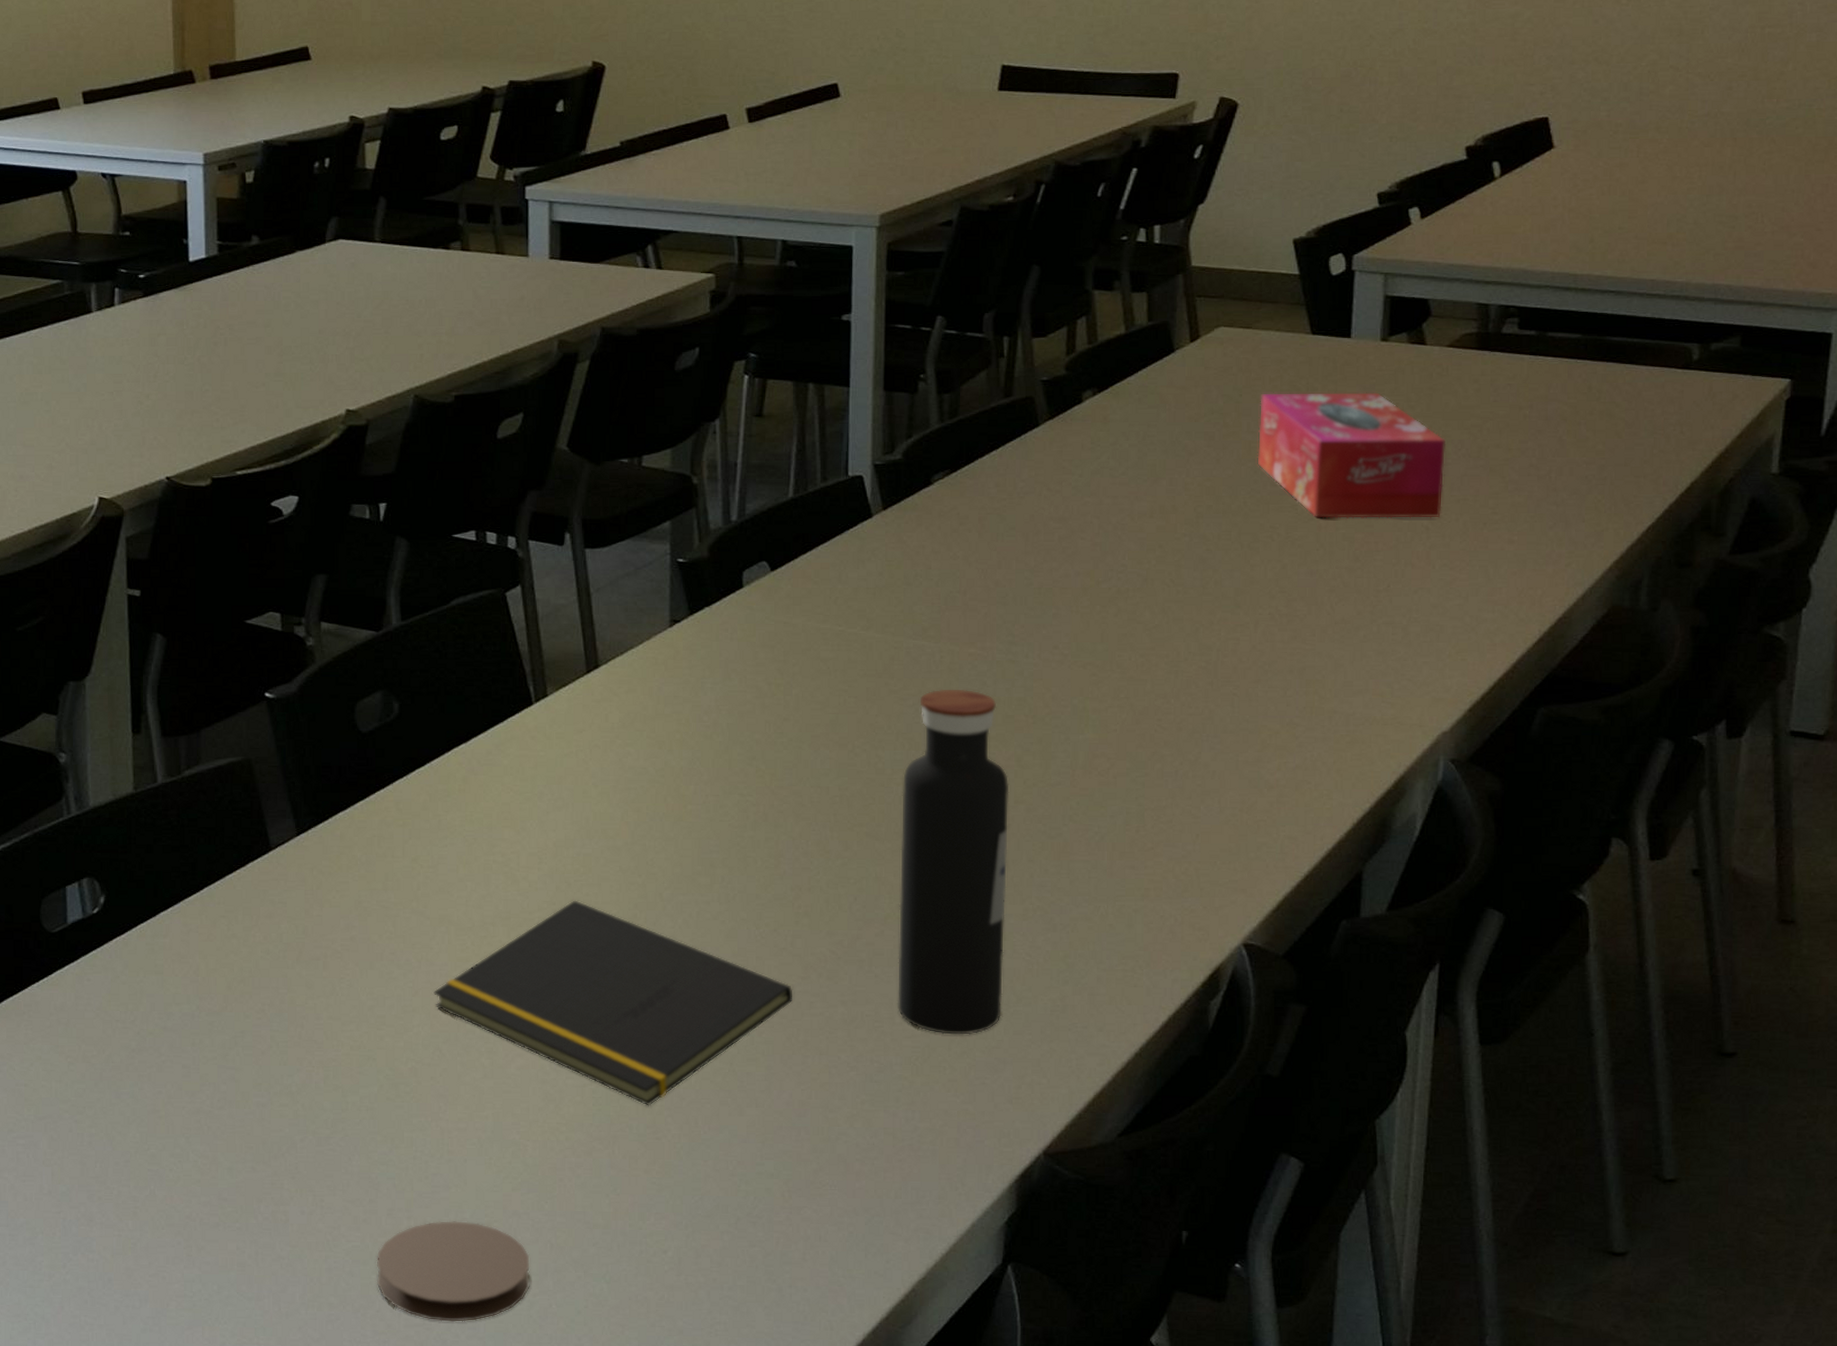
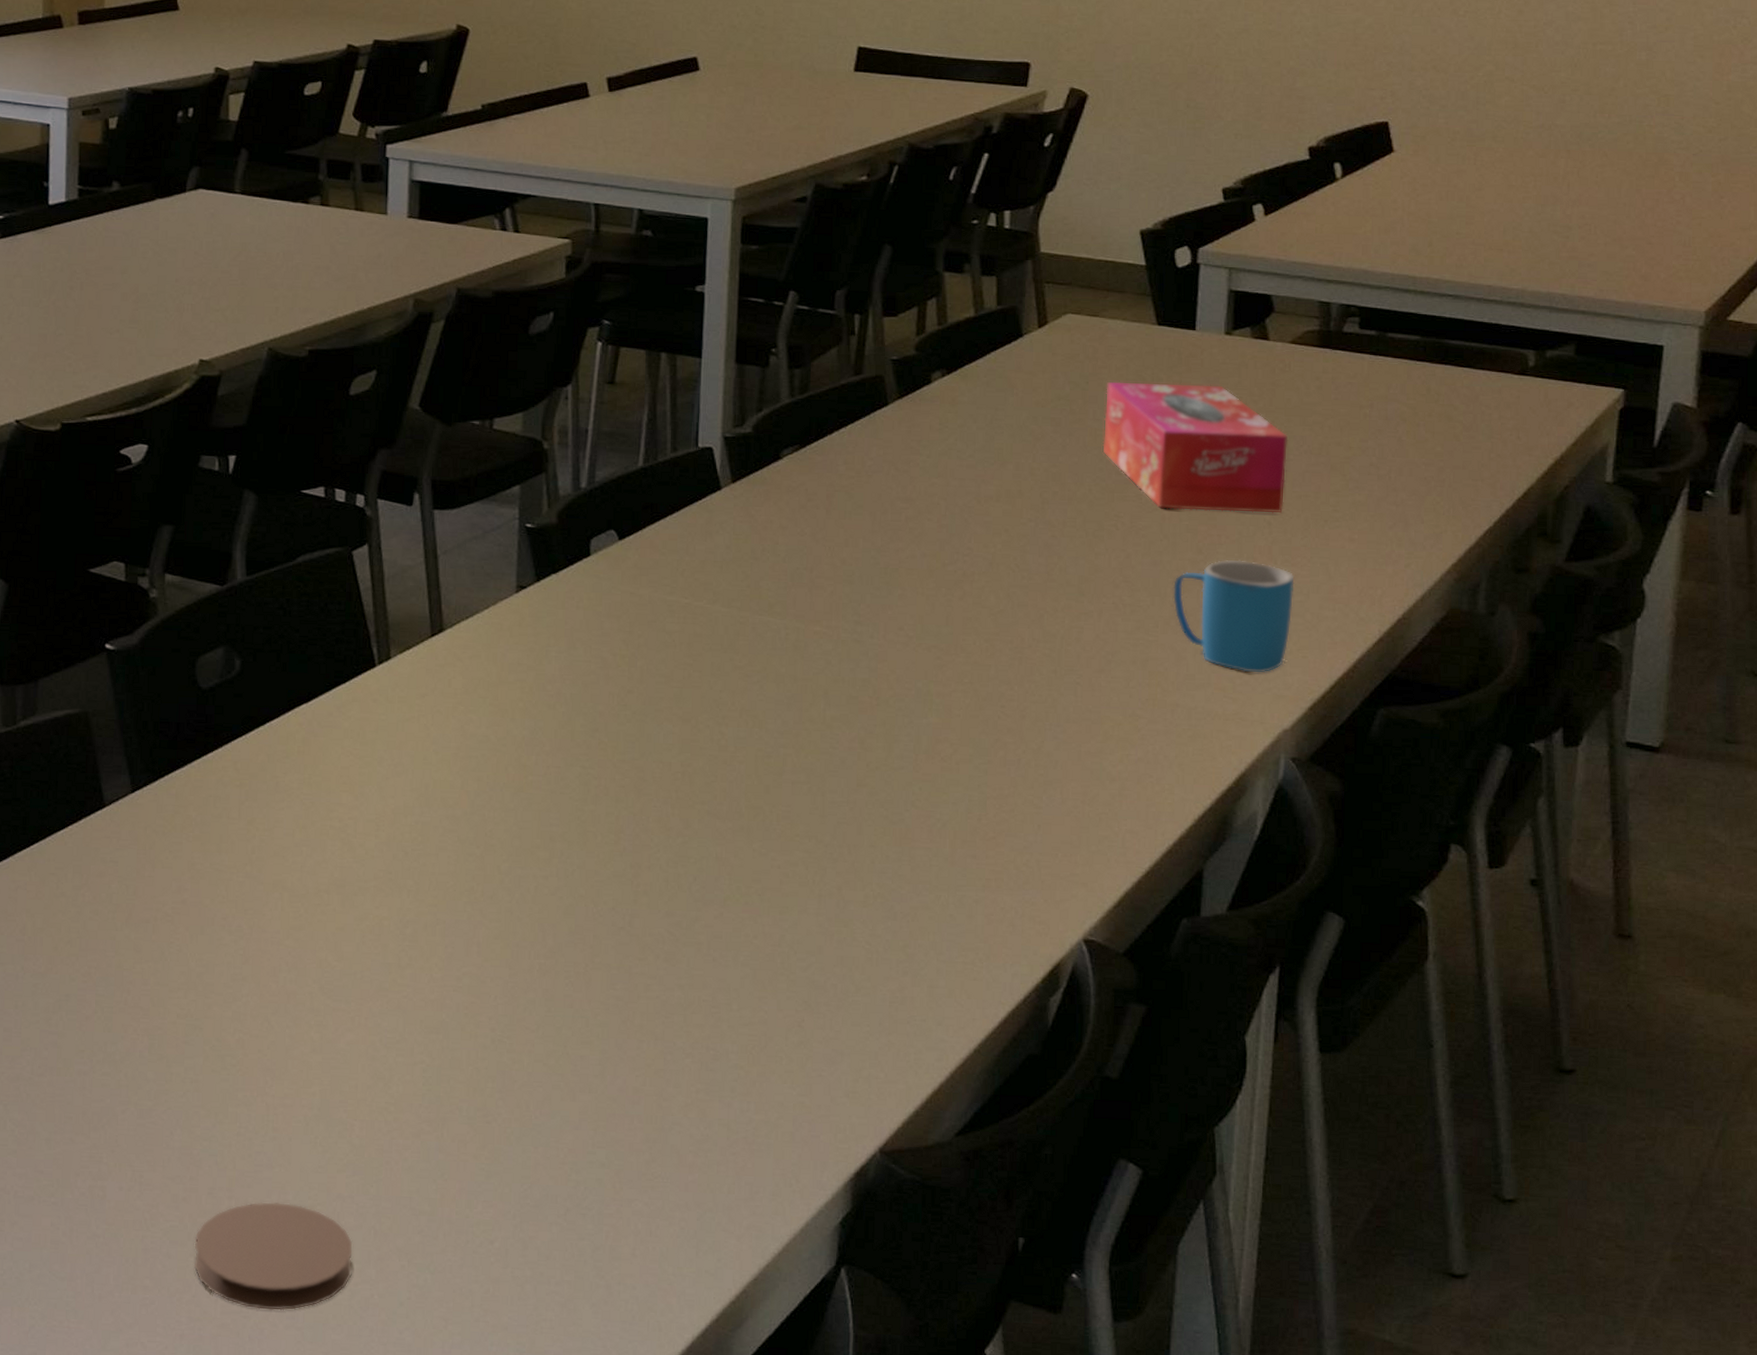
notepad: present [434,900,793,1106] -> none [264,870,630,1088]
water bottle: present [898,689,1010,1035] -> none [735,666,852,1024]
mug: none [1330,566,1453,677] -> present [1173,559,1295,673]

